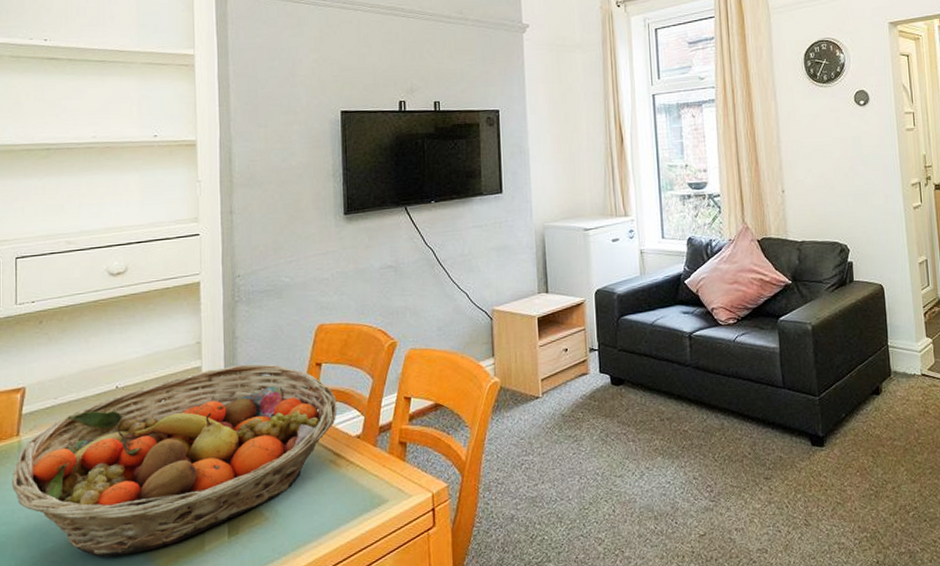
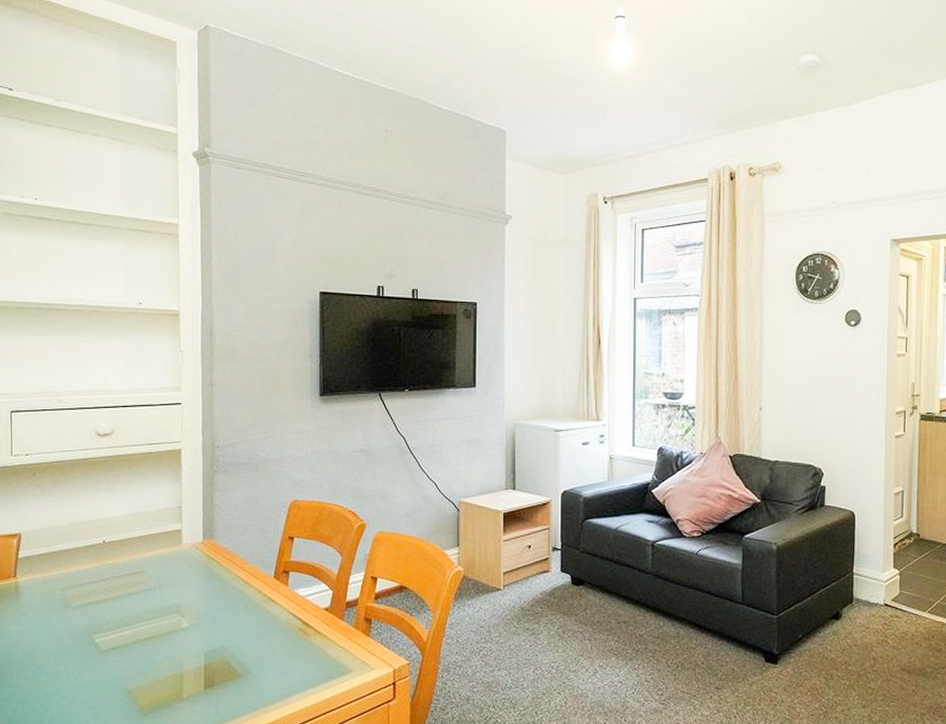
fruit basket: present [12,364,337,557] -> none [10,531,307,694]

